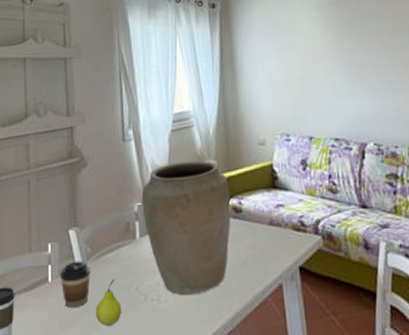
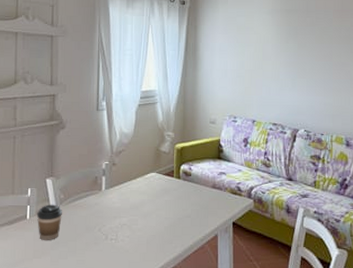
fruit: present [96,278,121,326] -> none [65,220,85,256]
vase: present [141,160,231,296] -> none [109,131,183,238]

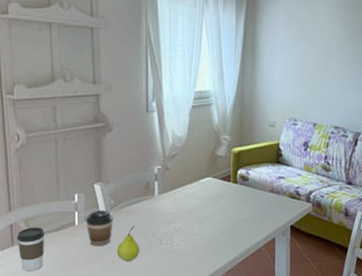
fruit: none [65,220,85,256] -> present [117,225,139,261]

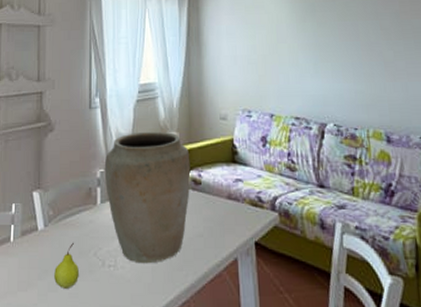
coffee cup: present [85,210,113,246] -> none [21,222,51,268]
vase: none [161,134,240,242] -> present [104,131,191,264]

